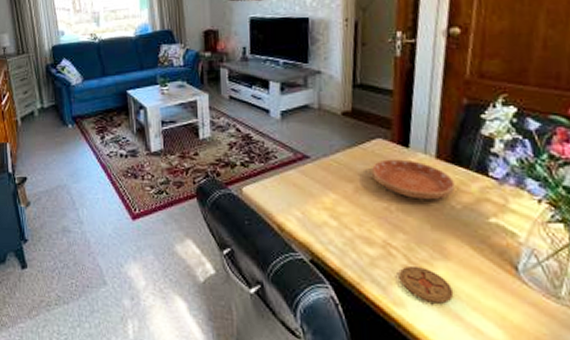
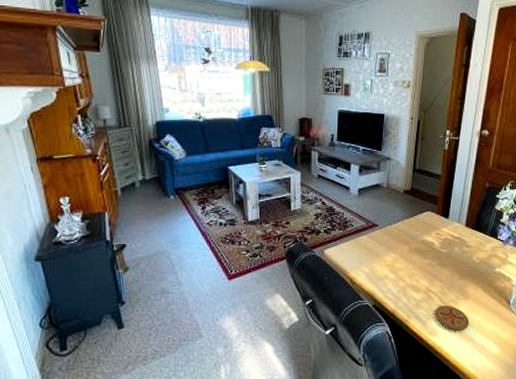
saucer: present [372,159,455,200] -> none [422,227,476,257]

